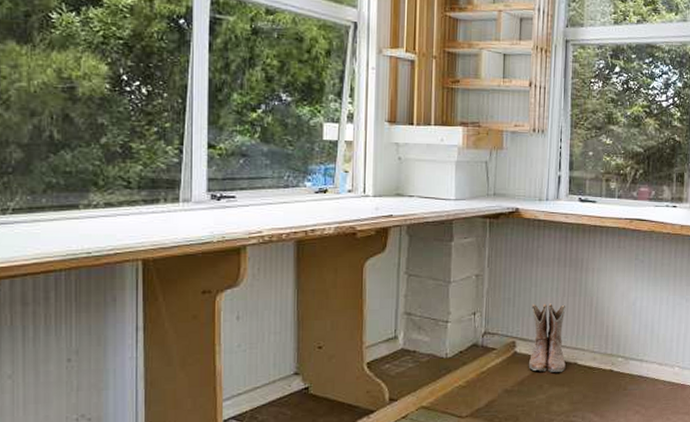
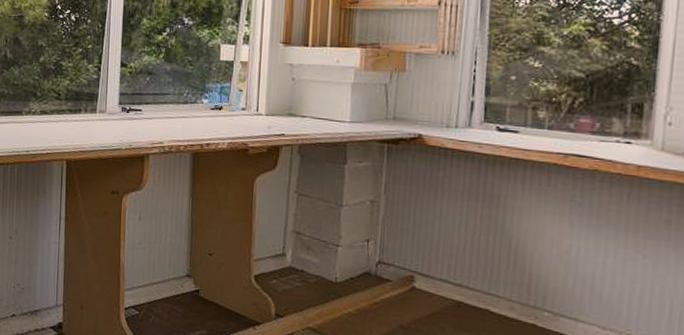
boots: present [528,303,566,373] -> none [428,238,477,318]

